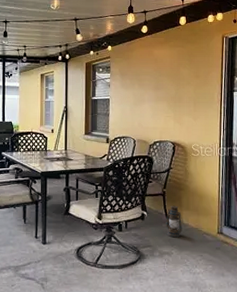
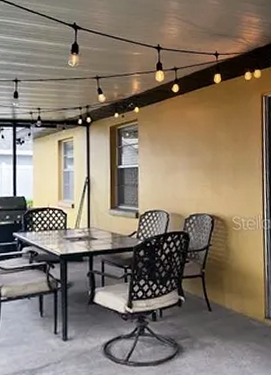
lantern: present [166,205,184,238] -> none [206,288,228,326]

